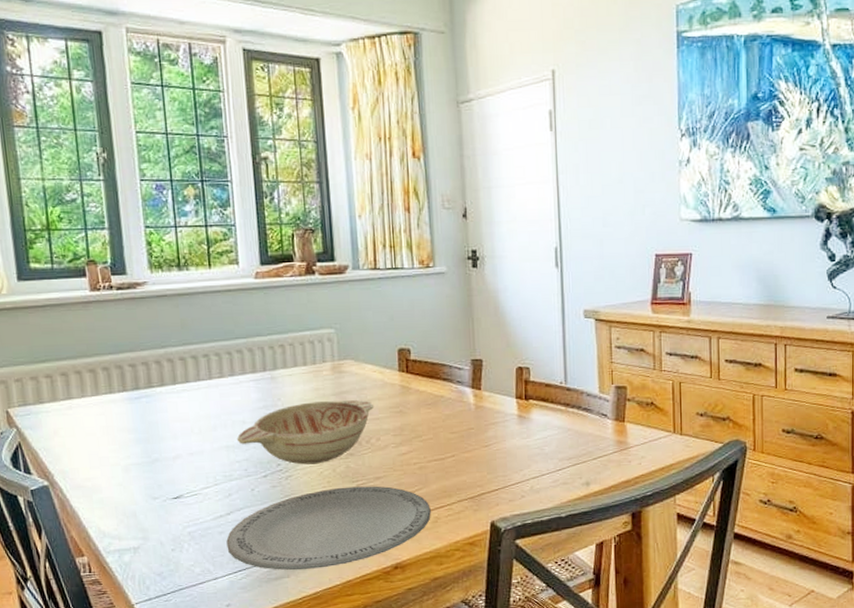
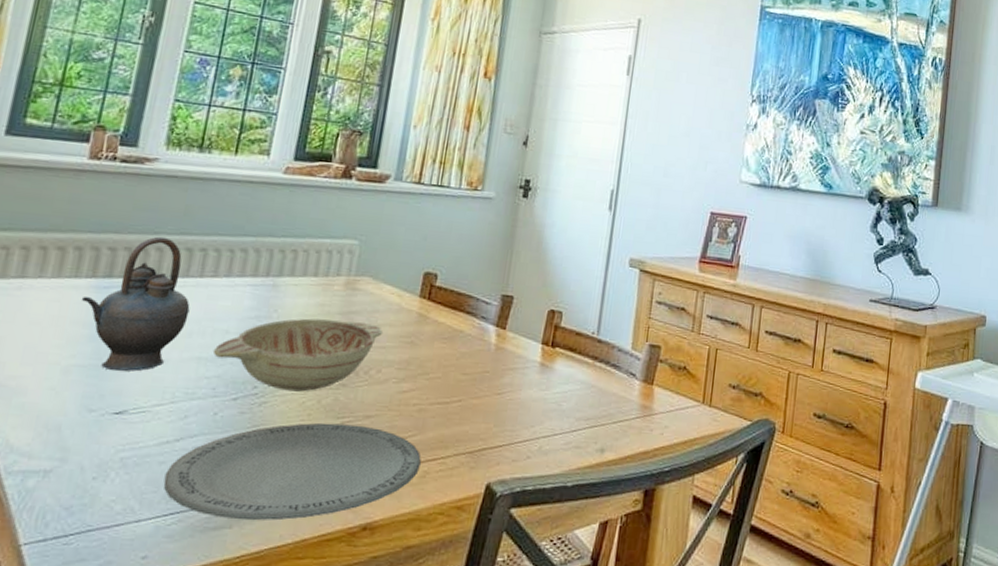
teapot: none [120,349,209,464] -> present [81,236,190,372]

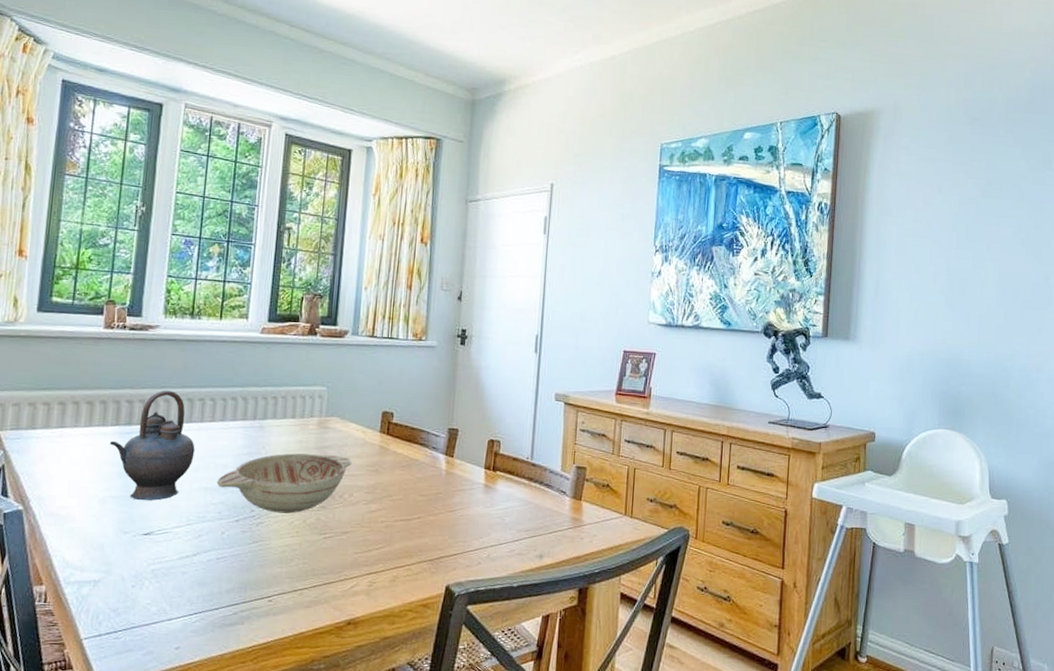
plate: present [163,423,421,521] -> none [187,538,391,618]

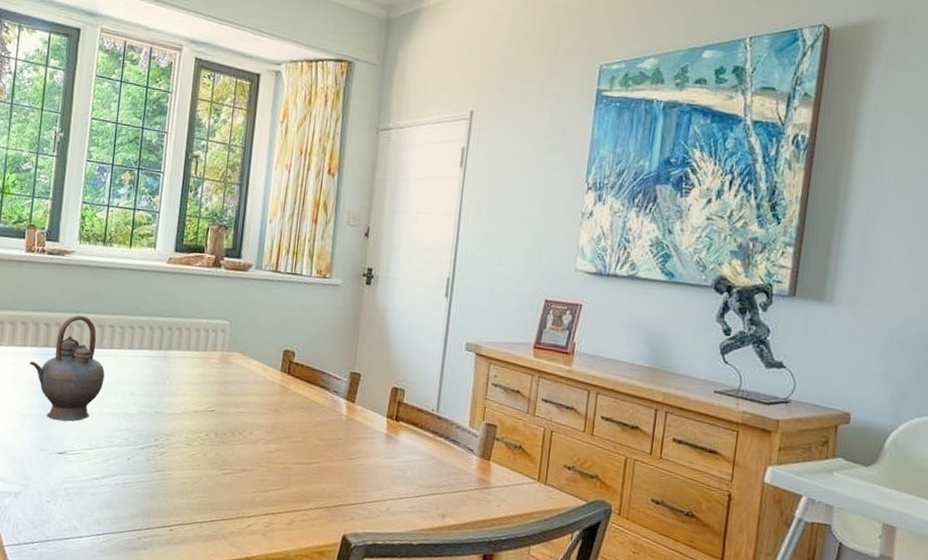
decorative bowl: present [216,453,352,514] -> none [123,385,253,446]

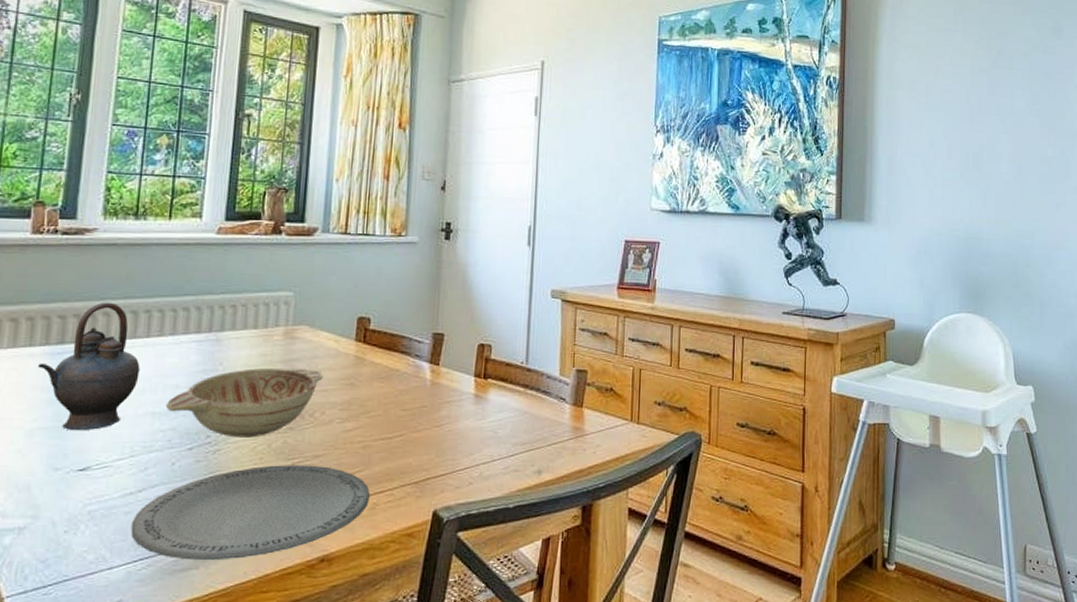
plate: none [95,472,288,548] -> present [131,465,370,561]
decorative bowl: none [123,385,253,446] -> present [165,368,324,438]

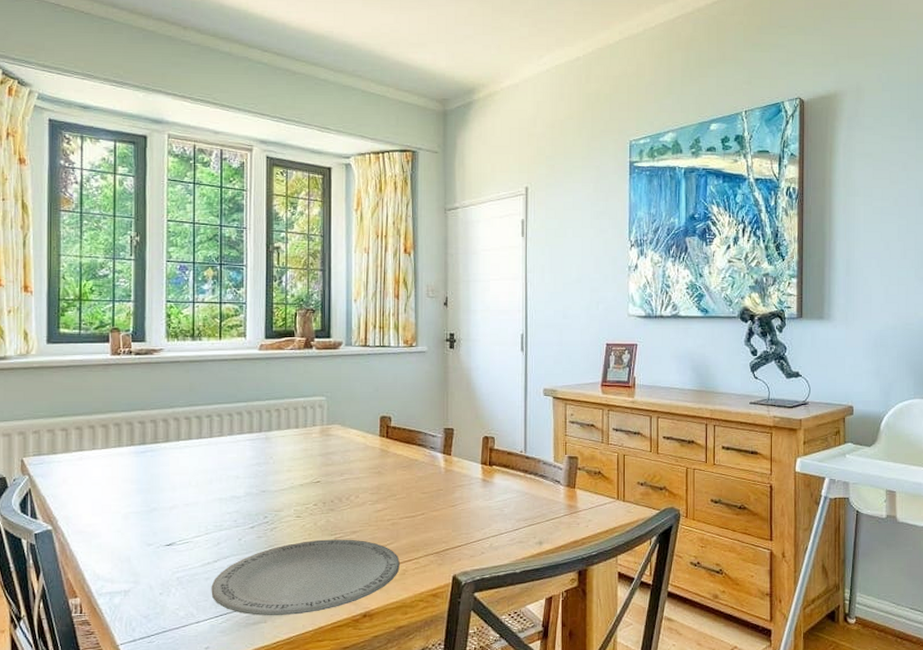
teapot: present [37,302,140,430] -> none [126,409,207,513]
decorative bowl: present [165,368,324,438] -> none [229,461,356,518]

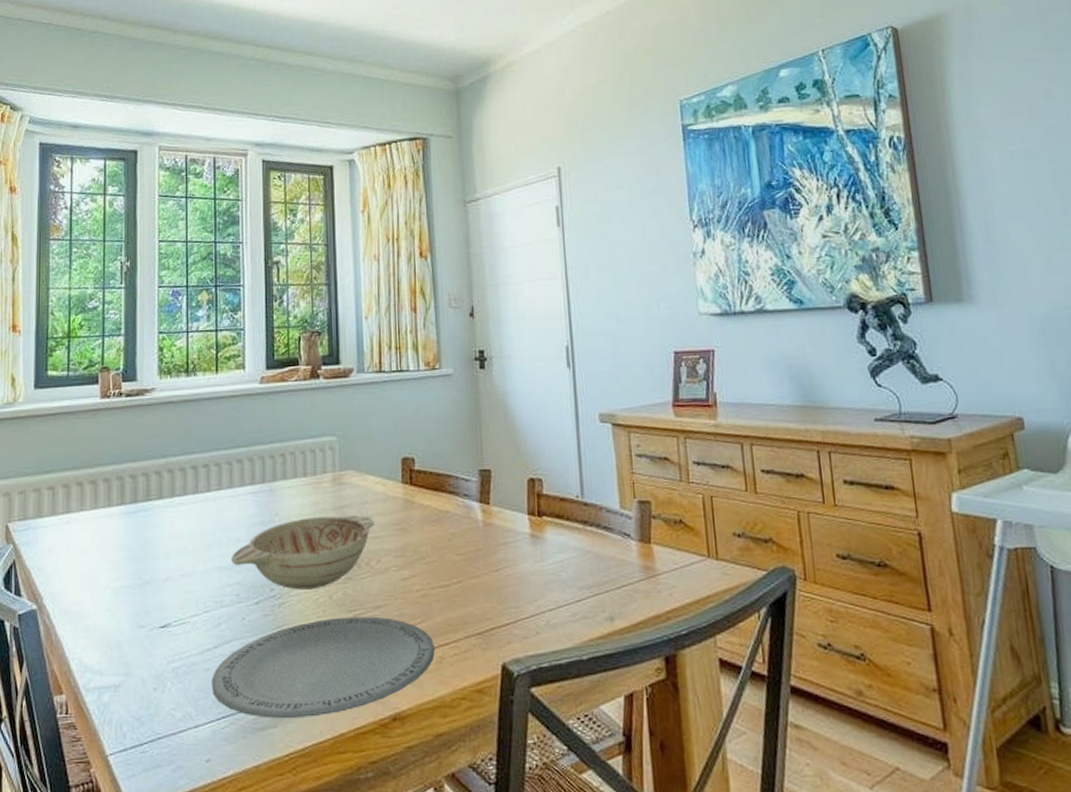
decorative bowl: none [229,461,356,518] -> present [230,515,376,590]

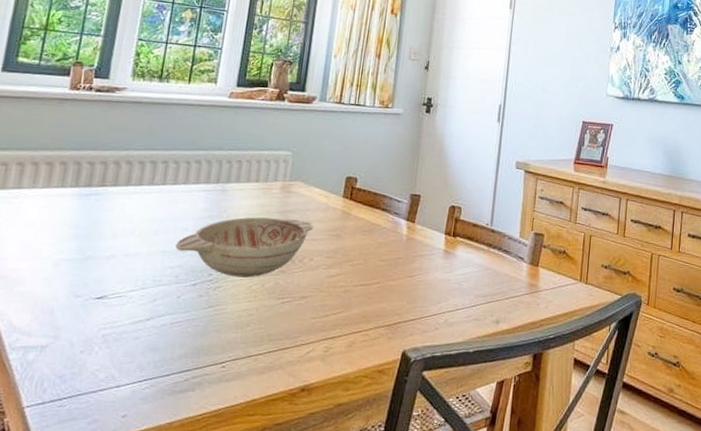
plate: present [211,616,435,719] -> none [138,303,348,385]

